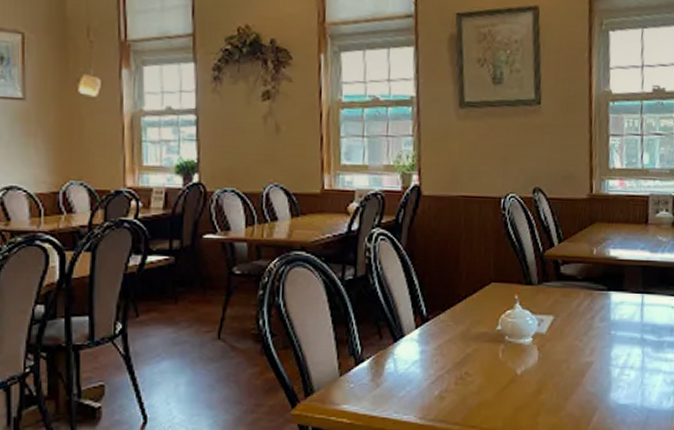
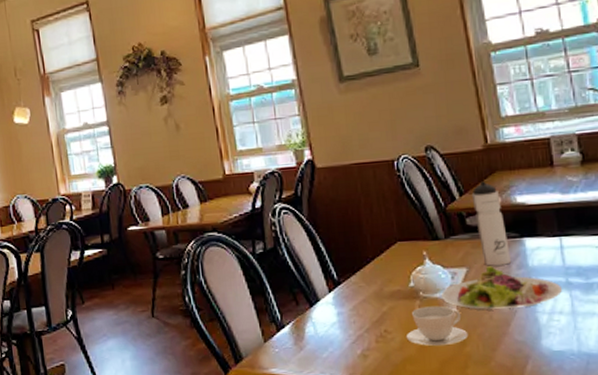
teacup: none [485,351,545,393] -> present [406,306,469,347]
salad plate: none [525,316,636,360] -> present [440,266,562,311]
water bottle: none [569,230,596,317] -> present [471,181,512,266]

